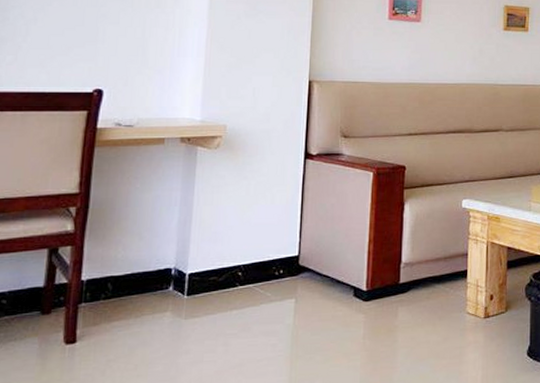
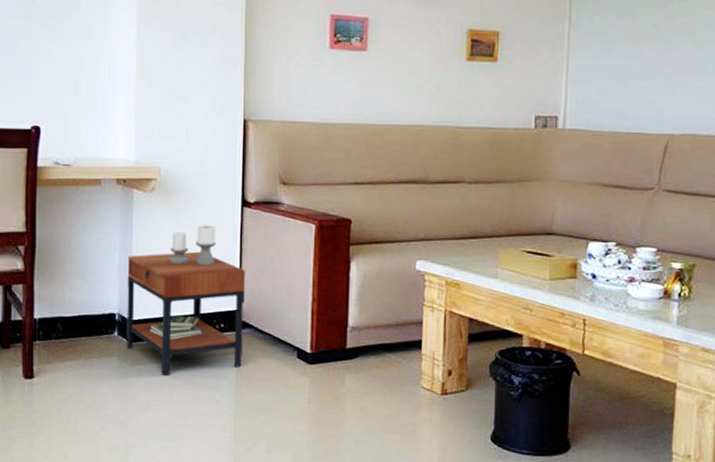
side table: none [181,177,306,327] -> present [125,225,245,377]

